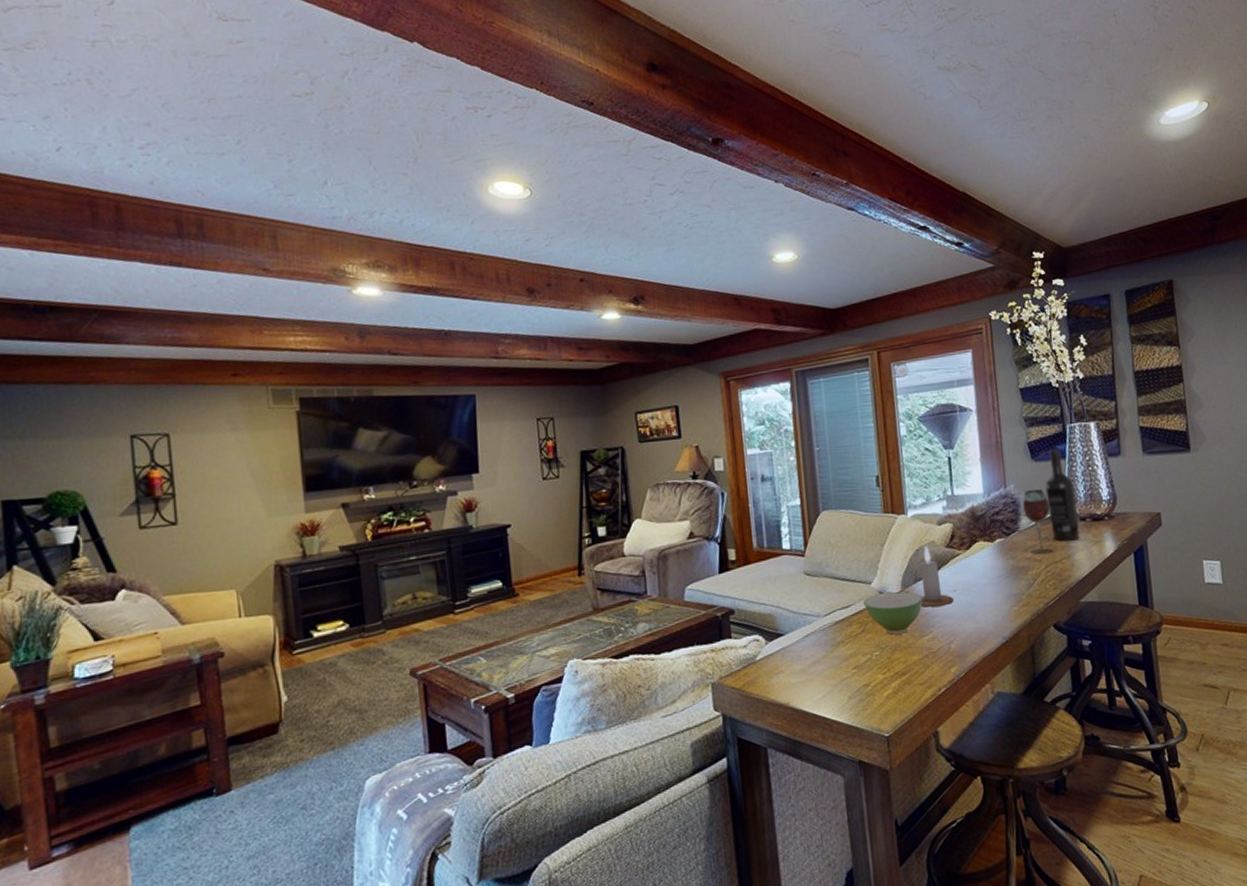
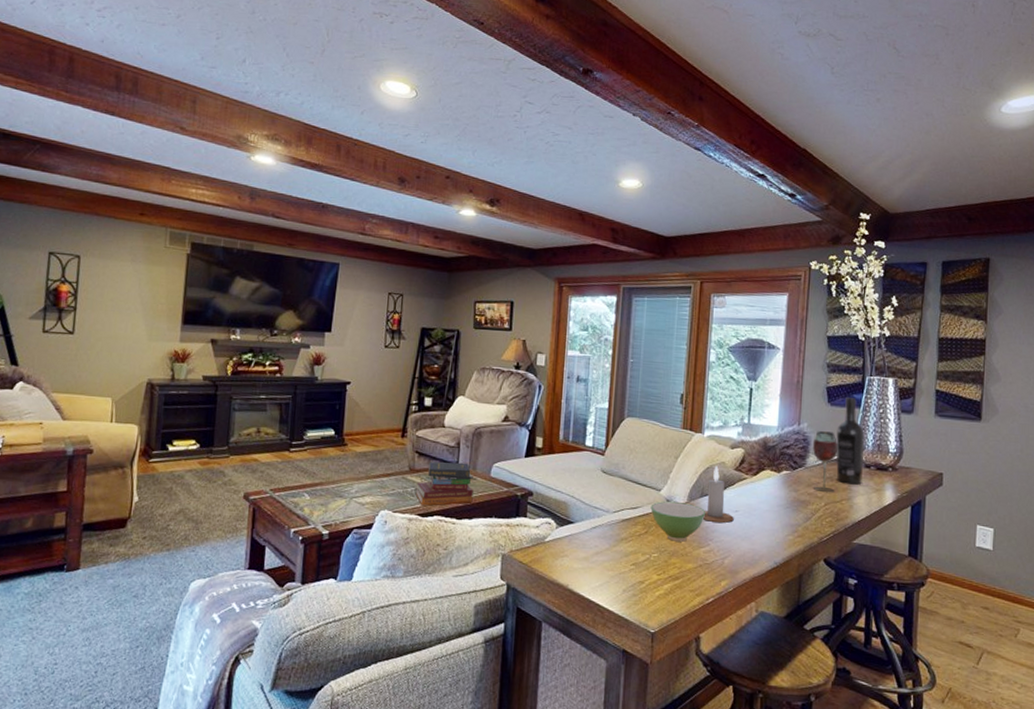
books: none [603,591,670,647] -> present [415,462,474,506]

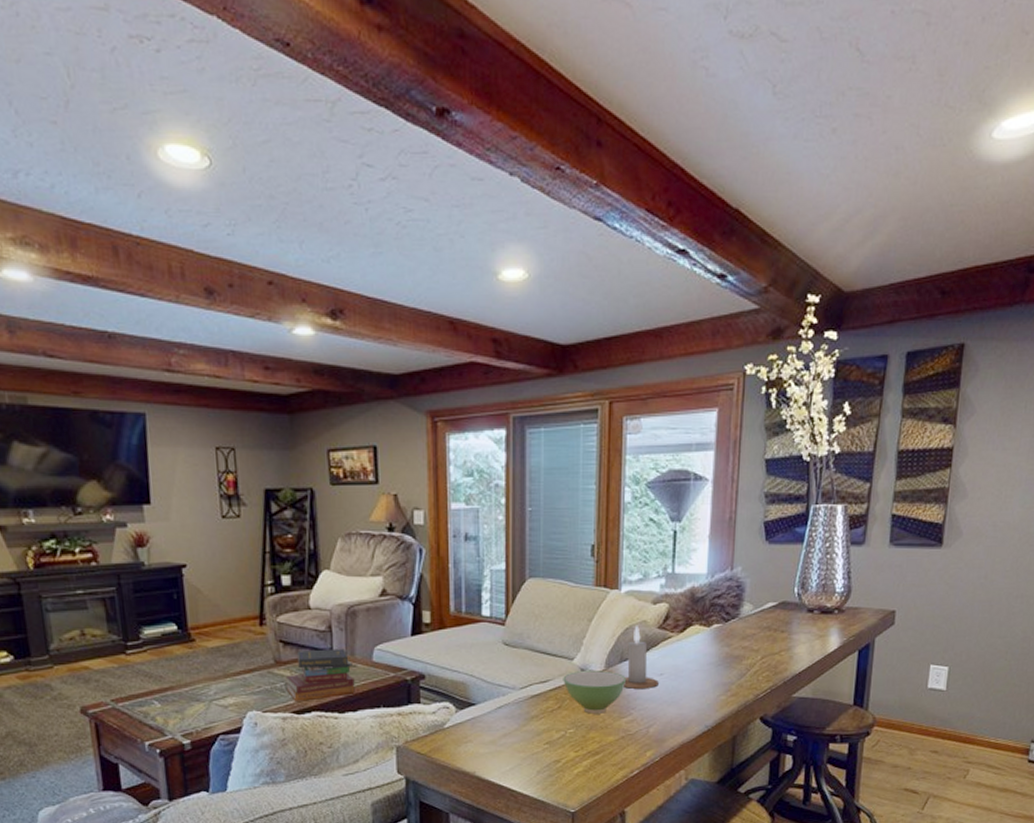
wineglass: present [812,431,837,493] -> none [747,575,776,645]
wine bottle: present [836,397,864,485] -> none [774,532,807,633]

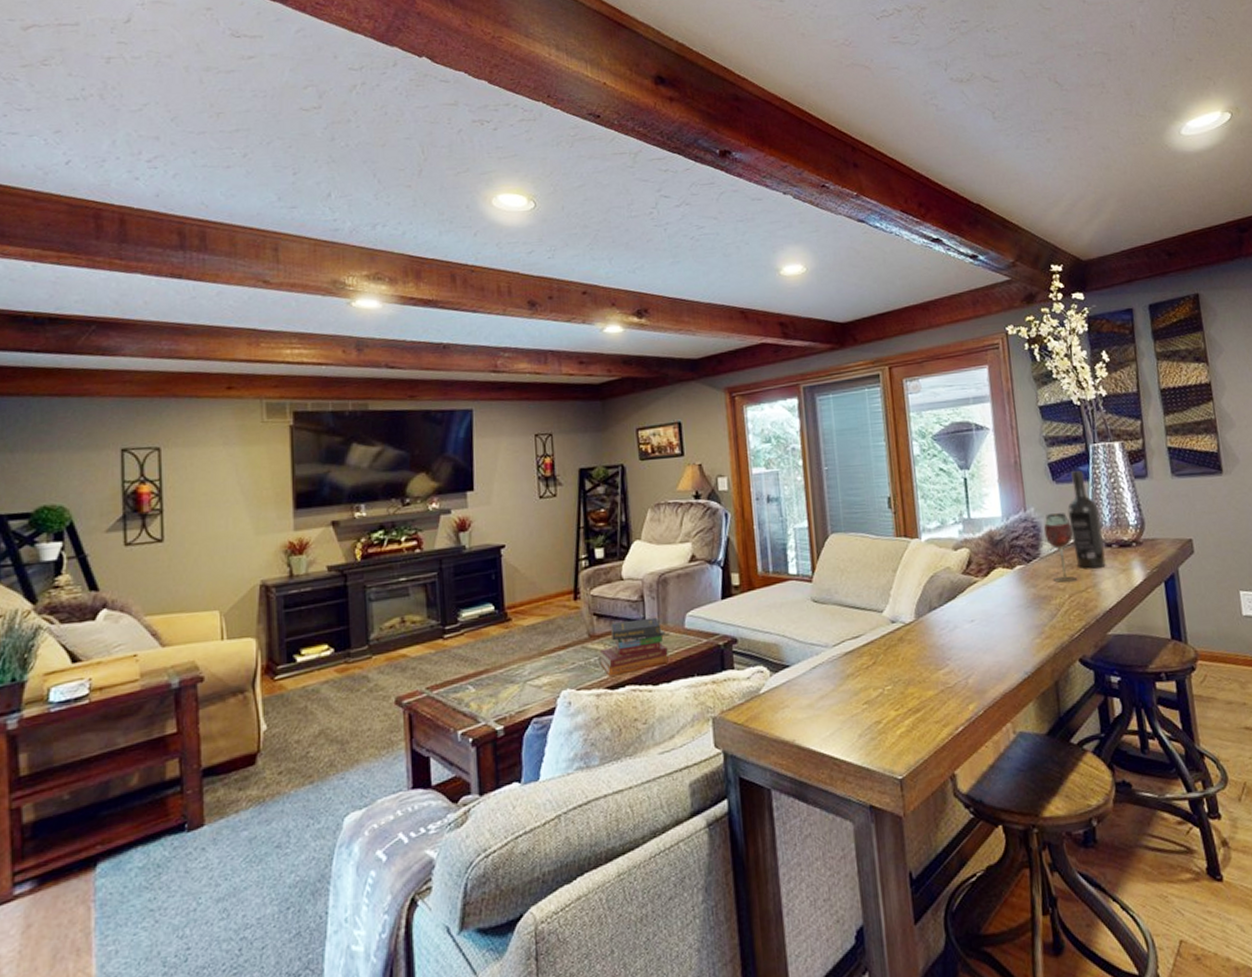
bowl: present [563,671,627,714] -> none [874,621,939,668]
candle: present [624,625,659,689] -> none [934,572,971,638]
wineglass: none [747,575,776,645] -> present [1043,513,1078,584]
wine bottle: none [774,532,807,633] -> present [1067,471,1106,570]

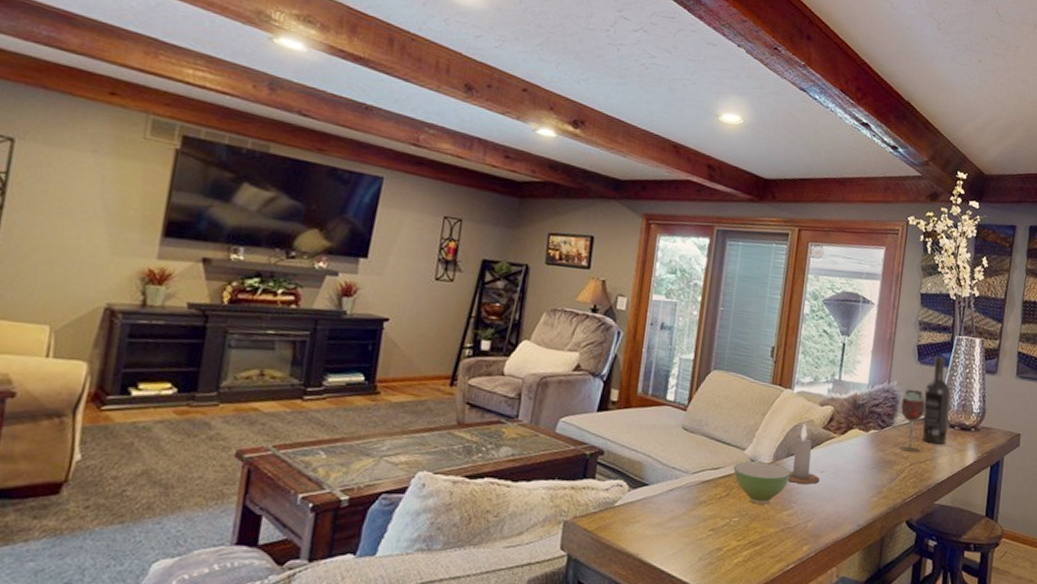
books: present [599,617,669,676] -> none [463,415,535,466]
bowl: none [874,621,939,668] -> present [733,461,792,505]
candle: none [934,572,971,638] -> present [788,423,820,484]

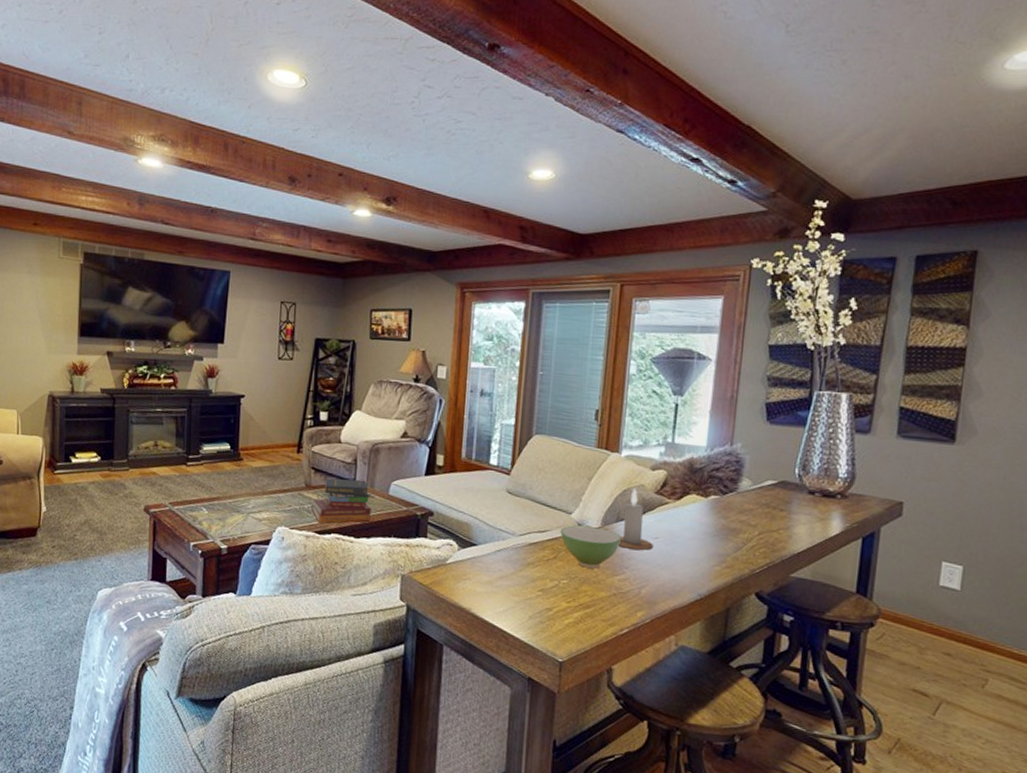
books: none [463,415,535,466] -> present [312,478,371,524]
wineglass: present [900,389,925,454] -> none [746,452,776,522]
wine bottle: present [922,356,951,445] -> none [773,415,809,513]

